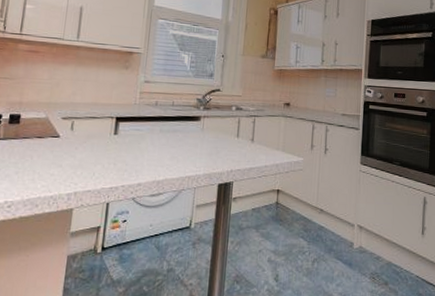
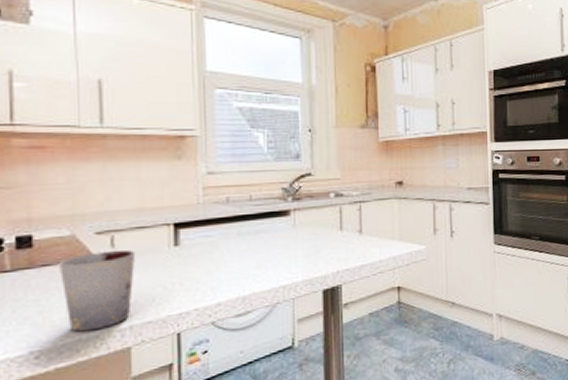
cup: none [34,132,87,192] -> present [59,249,136,332]

